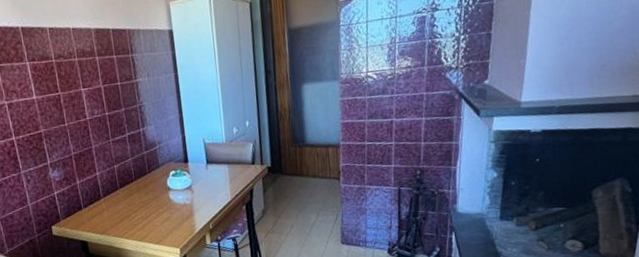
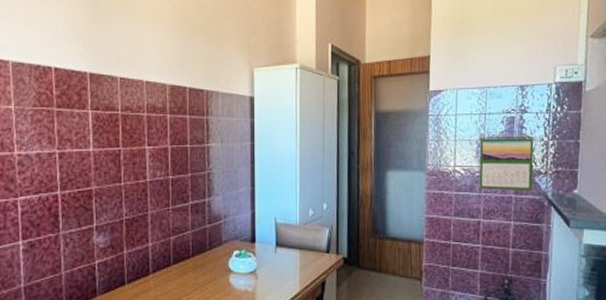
calendar: none [391,31,445,91] -> present [479,134,534,191]

